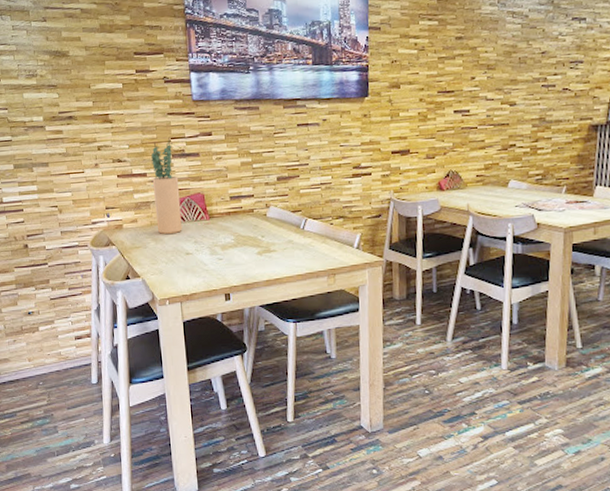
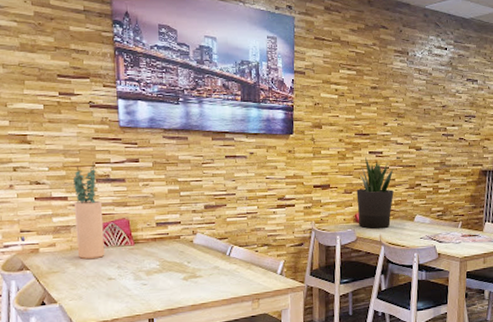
planter: none [440,116,484,197] -> present [356,156,394,229]

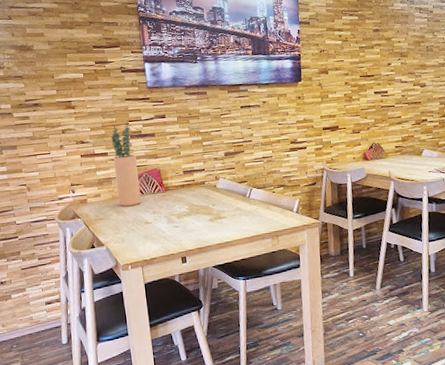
planter: present [356,156,394,229] -> none [364,97,401,166]

